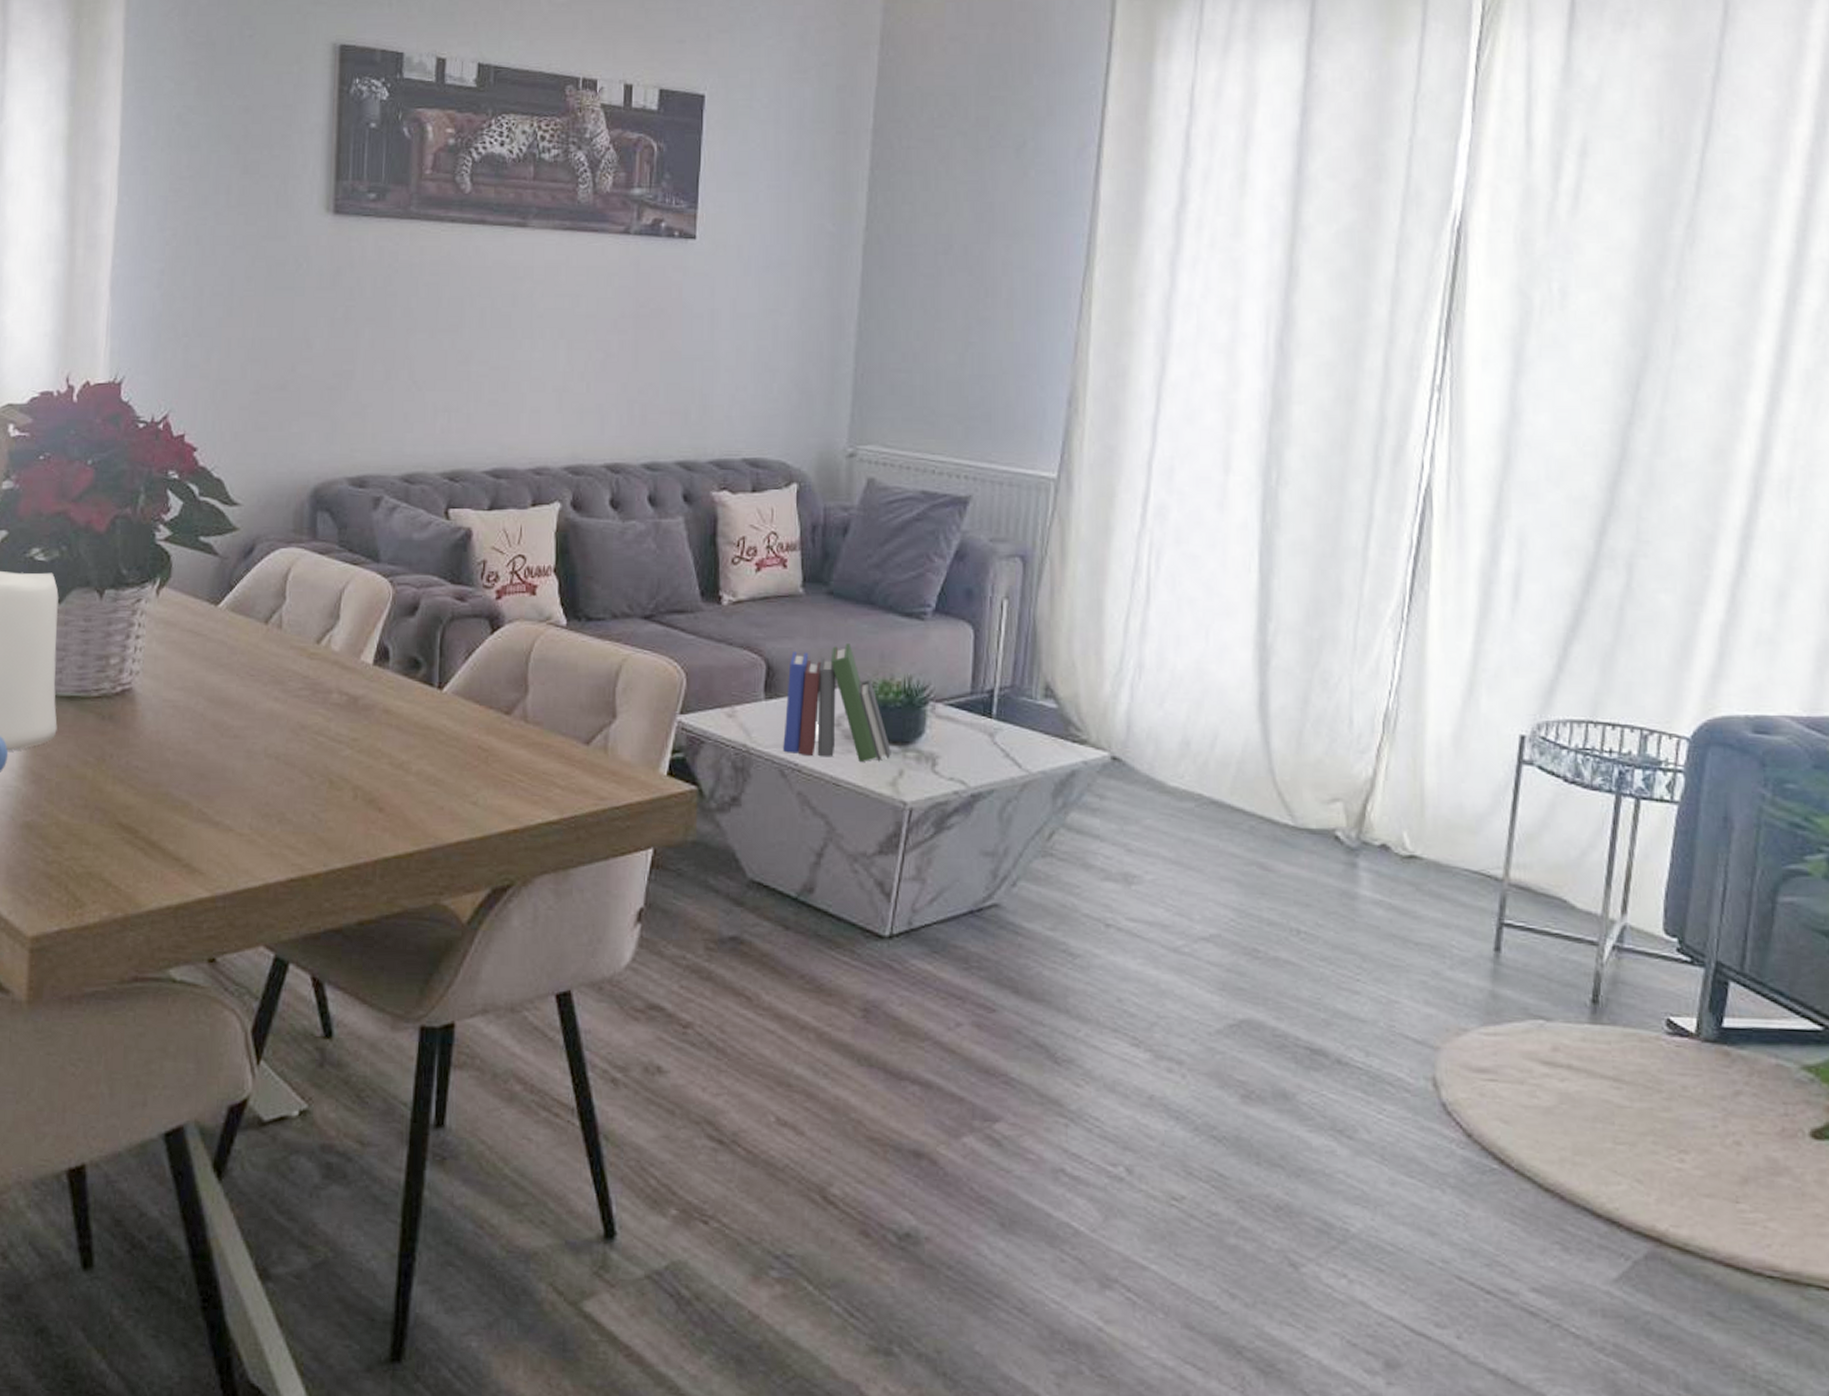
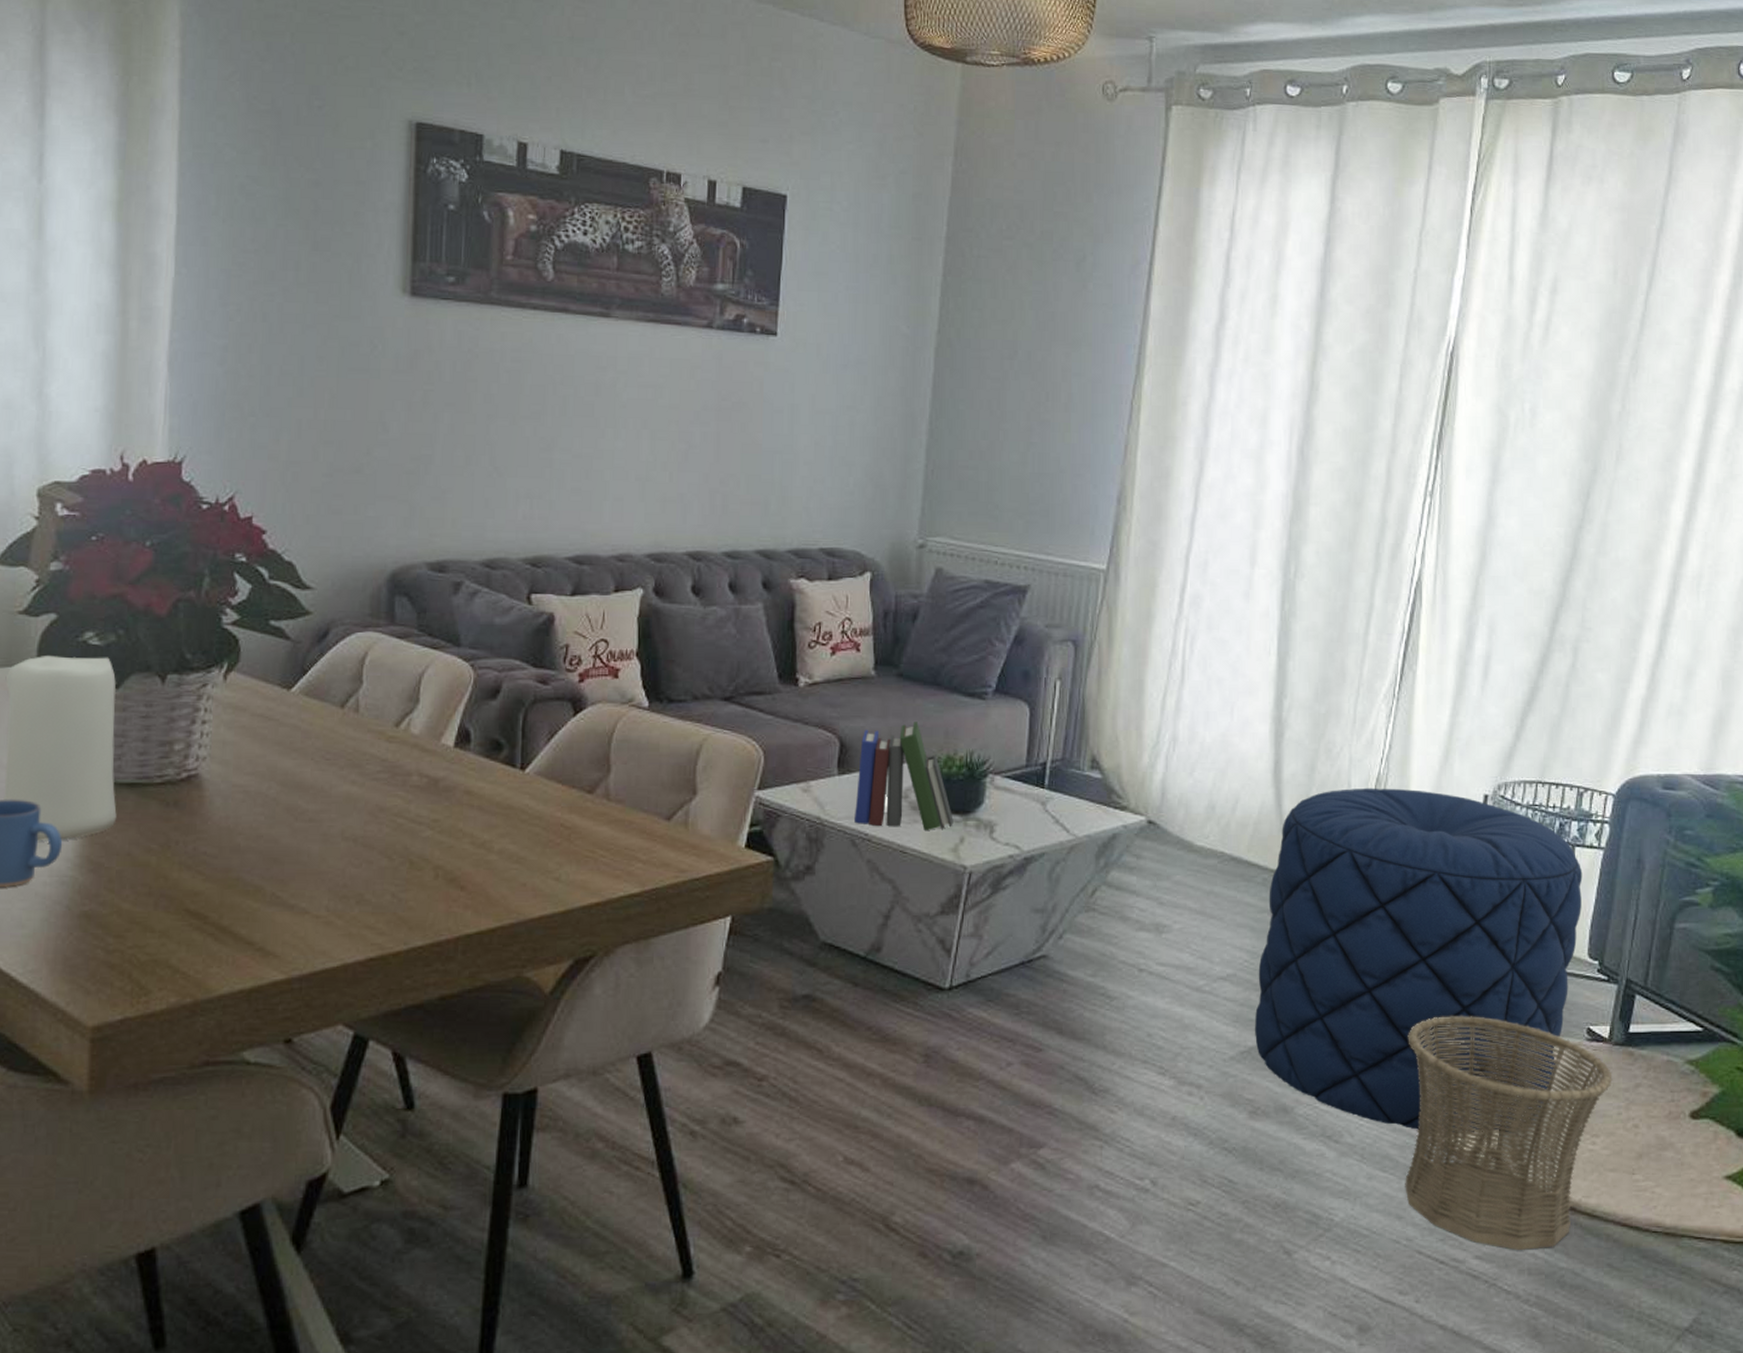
pouf: none [1245,724,1652,1139] -> present [1255,787,1583,1133]
basket: none [1434,994,1704,1286] -> present [1405,1015,1613,1250]

